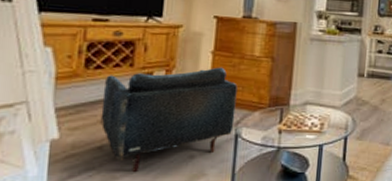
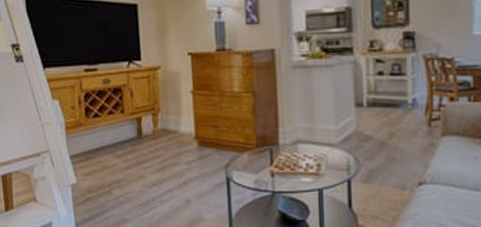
armchair: present [100,67,238,173] -> none [103,107,224,216]

